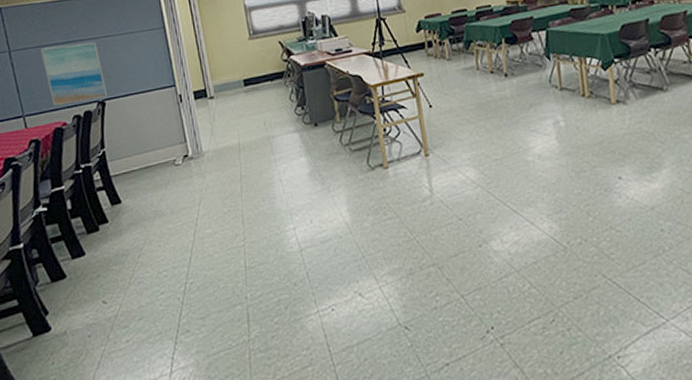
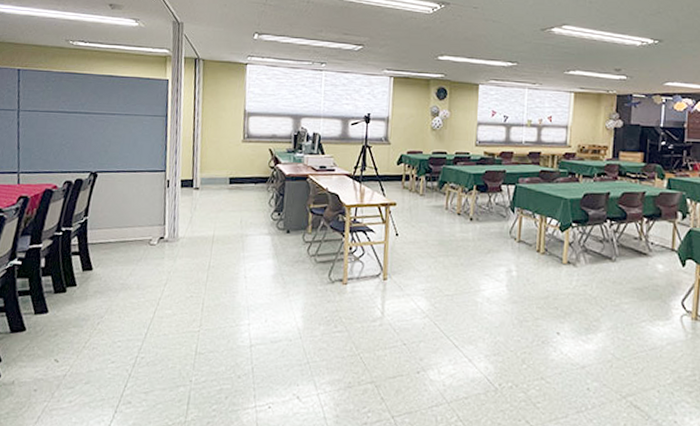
wall art: present [40,42,108,106] -> none [47,114,102,170]

